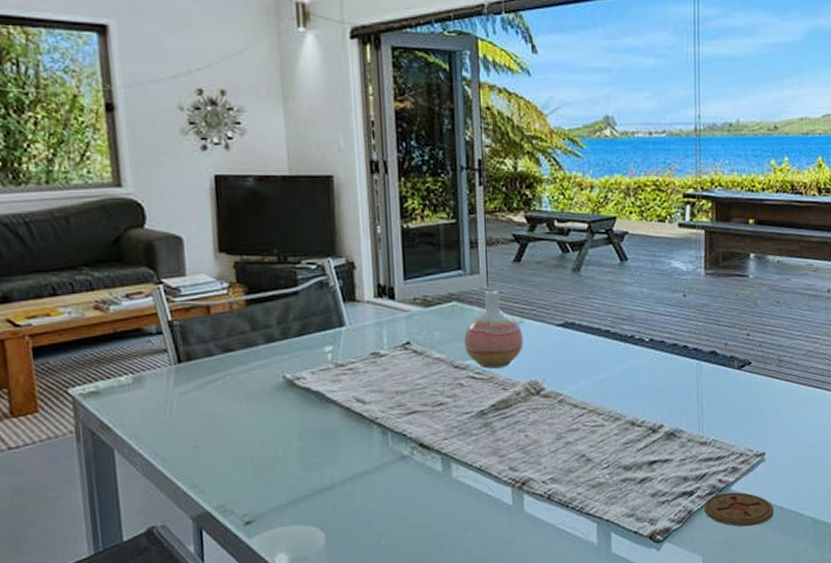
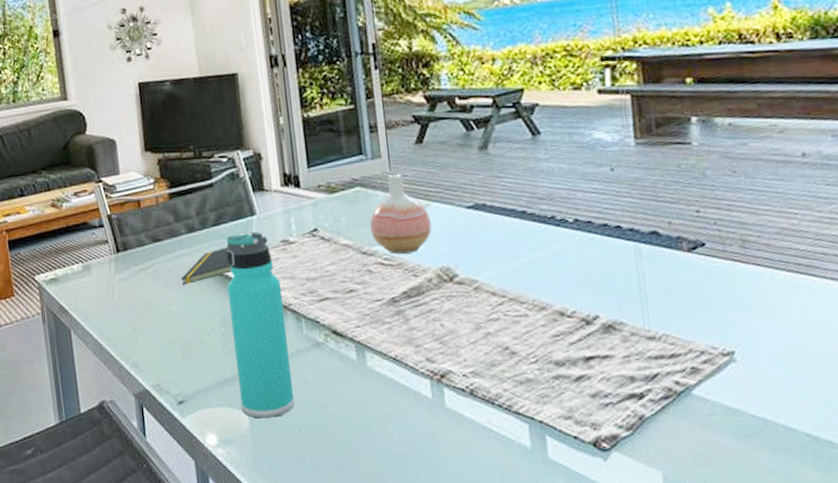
notepad: none [254,349,356,399] -> present [180,237,268,286]
thermos bottle: none [309,344,376,535] -> present [226,232,295,419]
coaster: present [703,492,774,527] -> none [658,397,755,440]

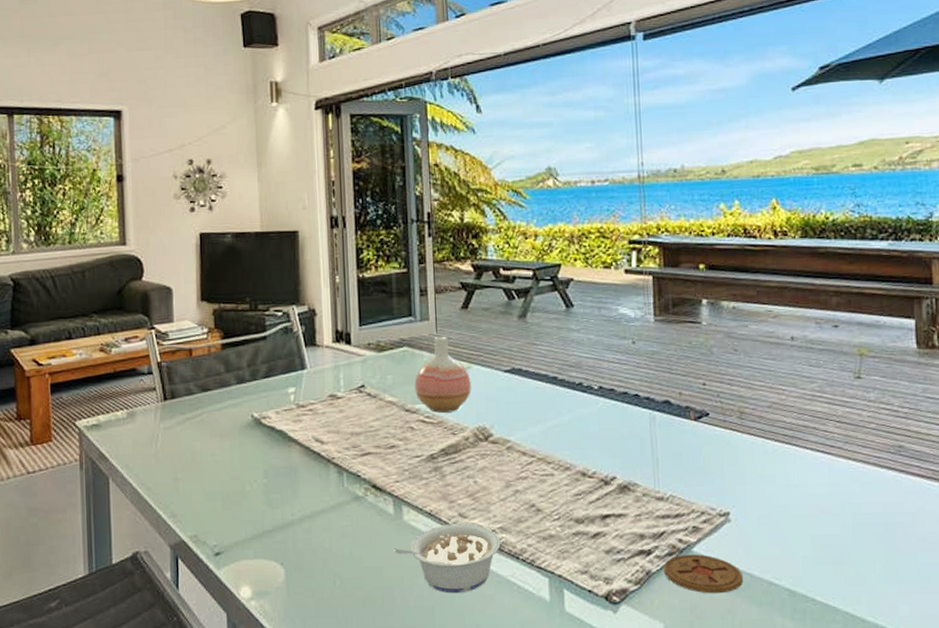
notepad: present [180,237,268,286] -> none [226,391,316,436]
thermos bottle: present [226,232,295,419] -> none [273,386,331,571]
legume: none [359,368,474,441] -> present [393,524,501,594]
coaster: none [658,397,755,440] -> present [663,554,744,594]

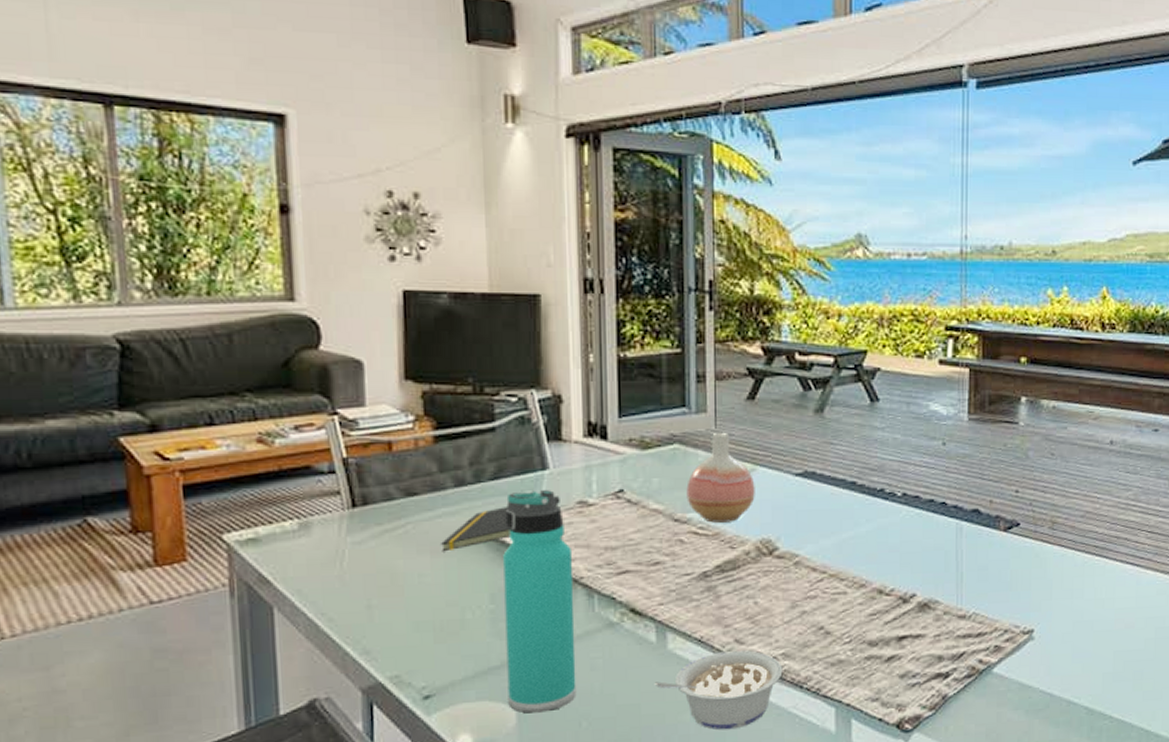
notepad: none [226,391,316,436] -> present [440,496,560,552]
thermos bottle: none [273,386,331,571] -> present [503,490,577,714]
coaster: present [663,554,744,594] -> none [960,675,1043,716]

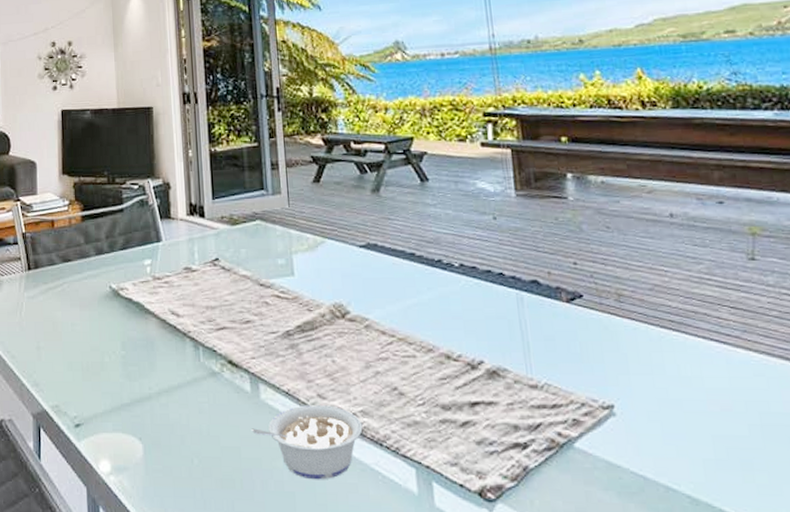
notepad: present [440,496,560,552] -> none [86,263,171,306]
thermos bottle: present [503,490,577,714] -> none [130,258,189,447]
vase: present [686,432,755,523] -> none [268,210,326,288]

